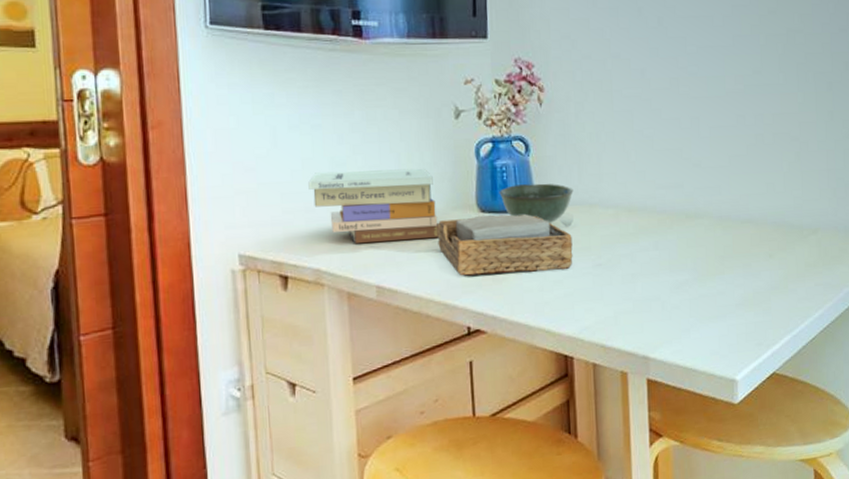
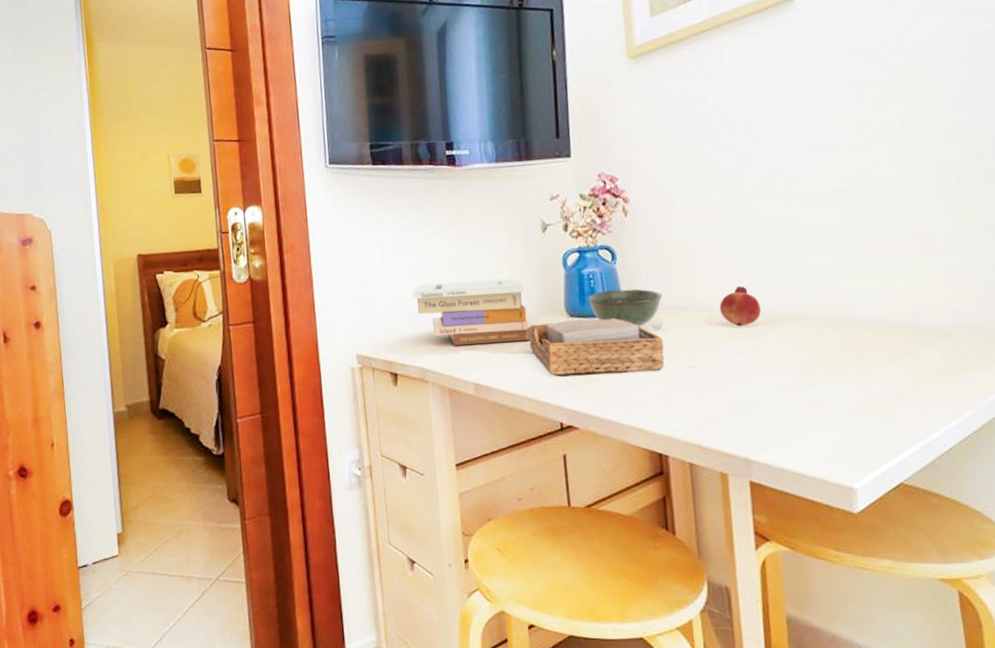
fruit: none [625,183,663,224] -> present [719,286,761,327]

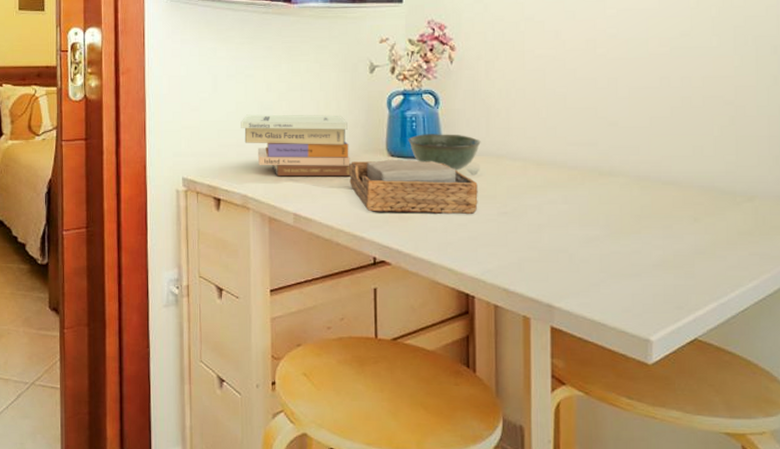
fruit: present [719,286,761,327] -> none [534,139,574,178]

